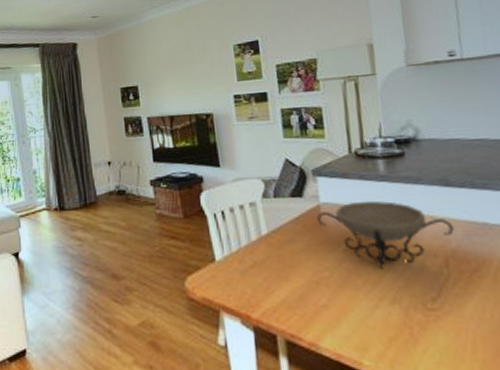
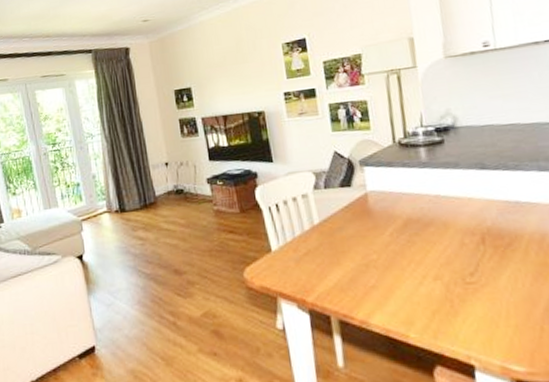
decorative bowl: present [316,200,454,268] -> none [364,186,490,249]

